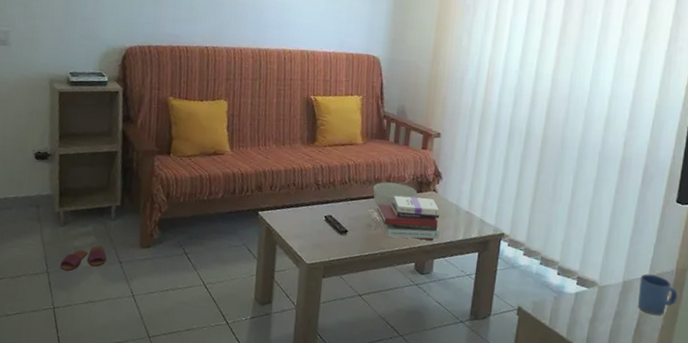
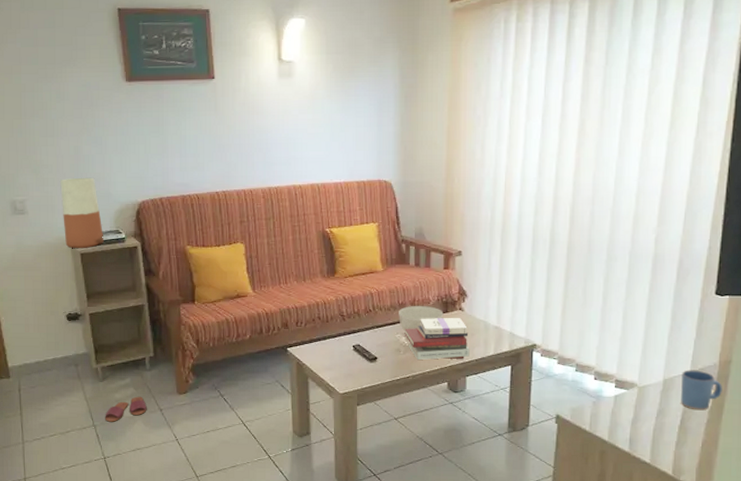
vase: none [45,15,86,87] -> present [60,177,104,249]

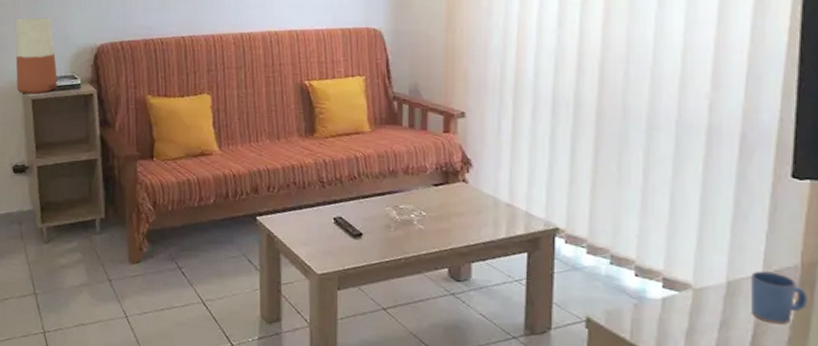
slippers: present [105,396,147,422] -> none [47,263,95,291]
bowl: present [398,305,444,332] -> none [387,173,444,204]
books: present [404,317,470,360] -> none [396,189,476,241]

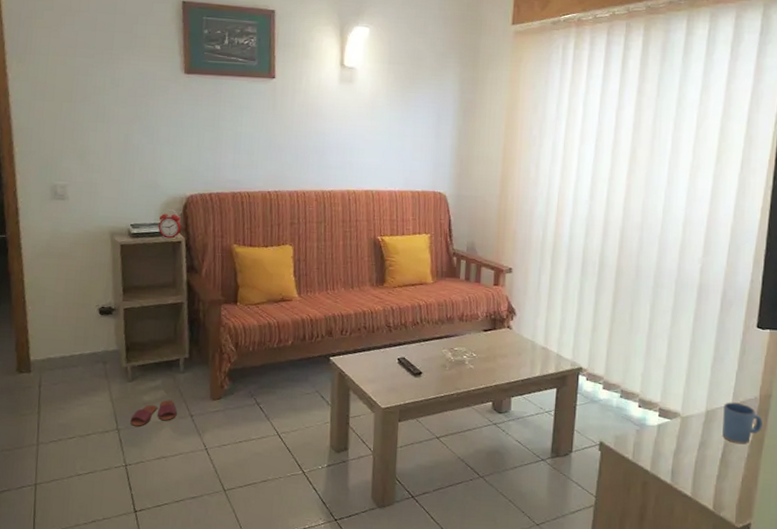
vase: present [15,17,58,95] -> none [105,166,147,240]
slippers: none [47,263,95,291] -> present [130,400,177,427]
alarm clock: none [69,60,93,91] -> present [158,209,181,239]

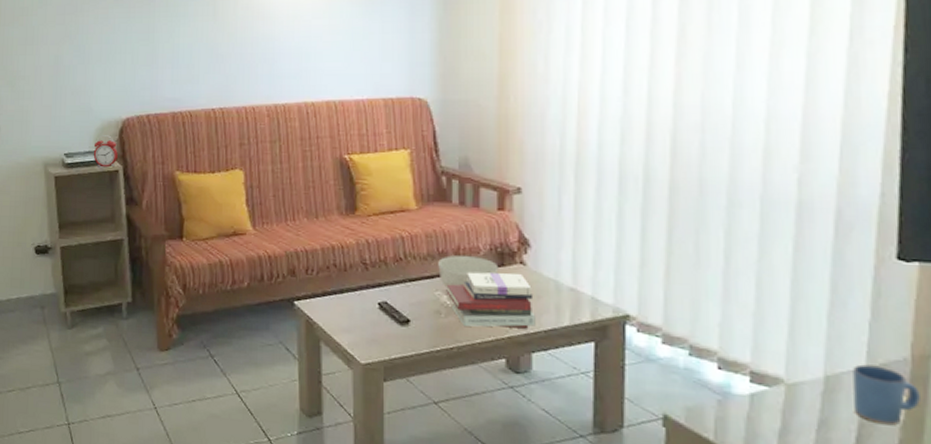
slippers: present [130,400,177,427] -> none [71,350,121,380]
bowl: none [445,320,492,347] -> present [437,254,499,288]
books: none [451,334,516,379] -> present [446,272,536,329]

